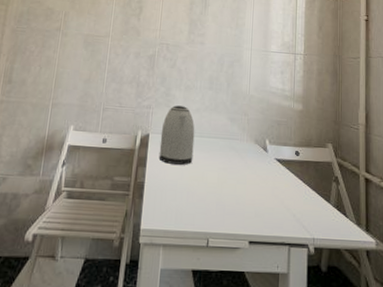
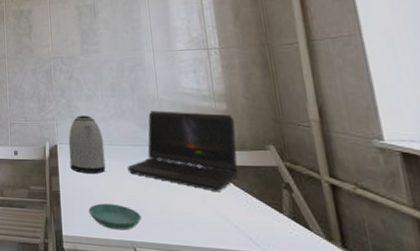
saucer: none [170,195,218,222] -> present [88,203,141,231]
laptop computer: none [212,106,306,185] -> present [127,111,238,193]

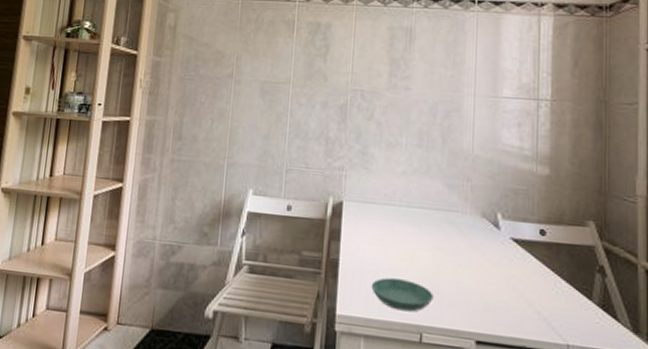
kettle: present [68,116,106,174] -> none [355,167,401,241]
laptop computer: present [127,111,238,193] -> none [425,168,556,272]

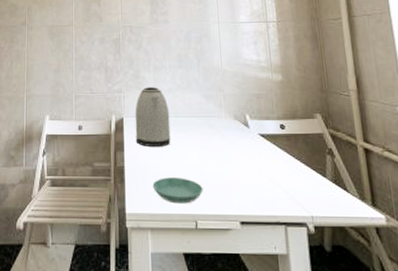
kettle: none [355,167,401,241] -> present [135,87,171,147]

